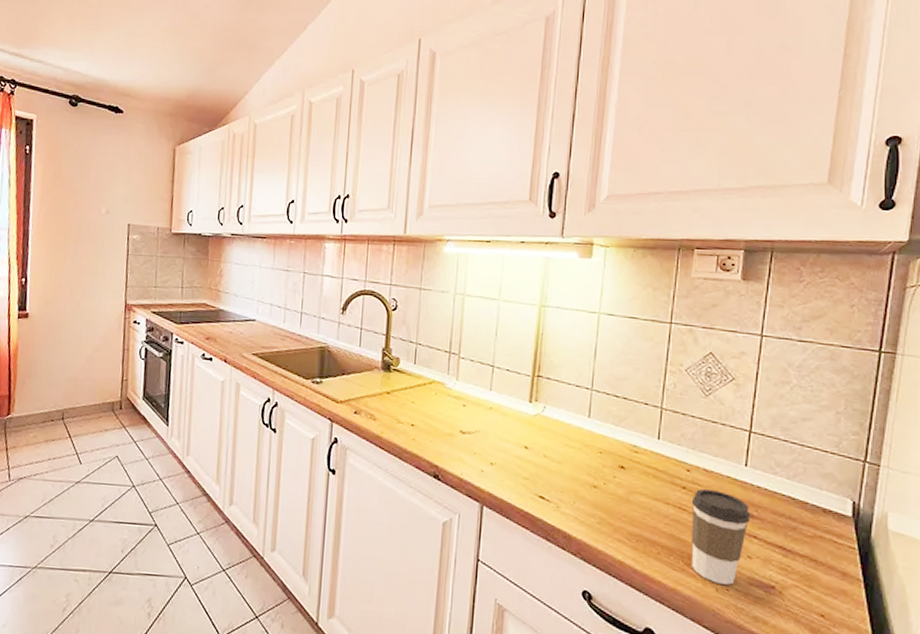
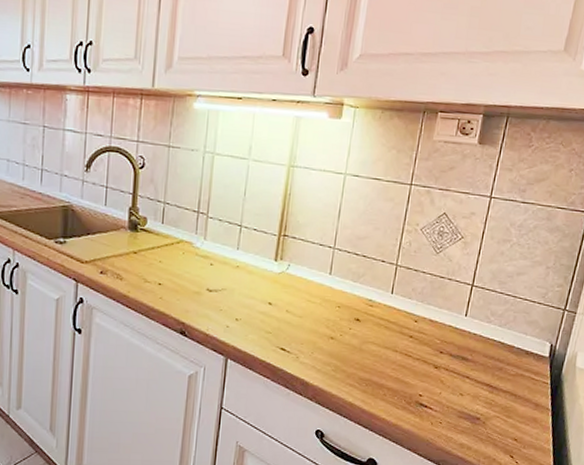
coffee cup: present [691,488,750,585] -> none [413,336,466,418]

